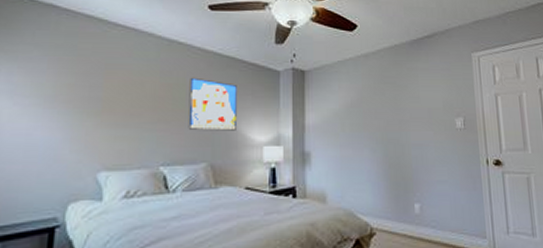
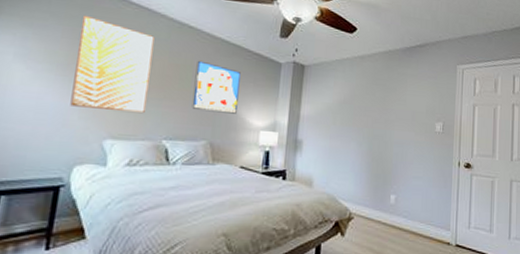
wall art: none [60,42,143,141] -> present [70,15,155,114]

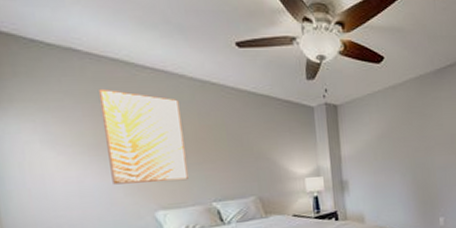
wall art: present [192,60,241,114] -> none [228,117,279,167]

